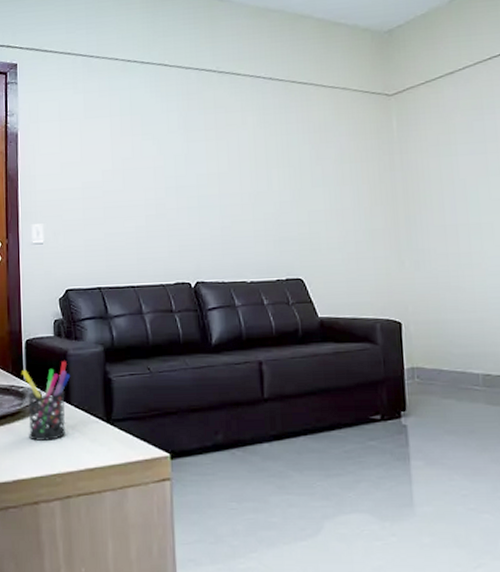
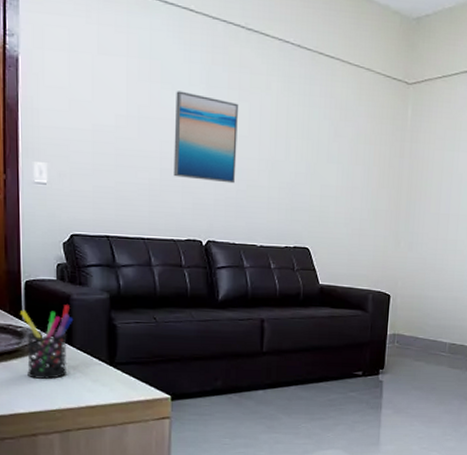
wall art: none [156,139,220,222] -> present [173,91,239,184]

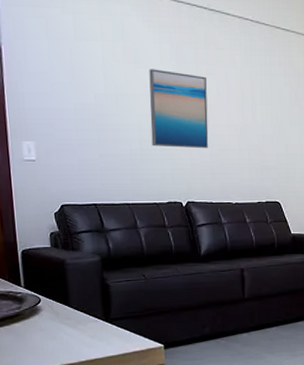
pen holder: present [20,305,74,379] -> none [19,269,69,339]

